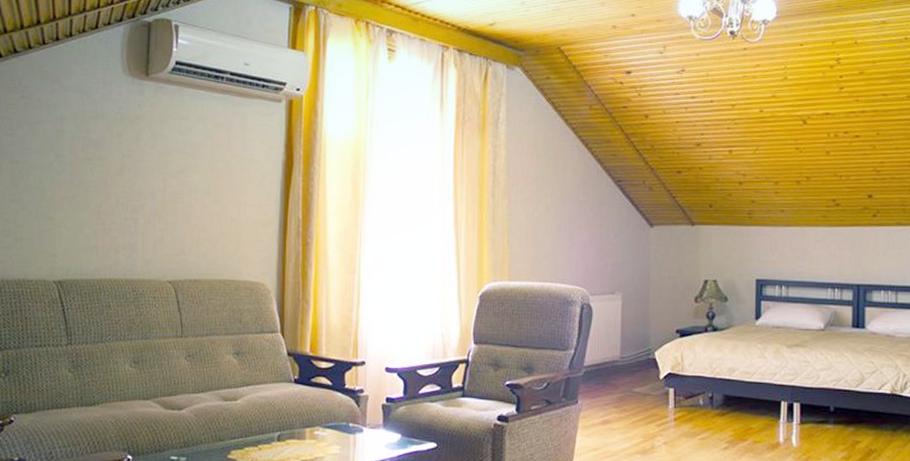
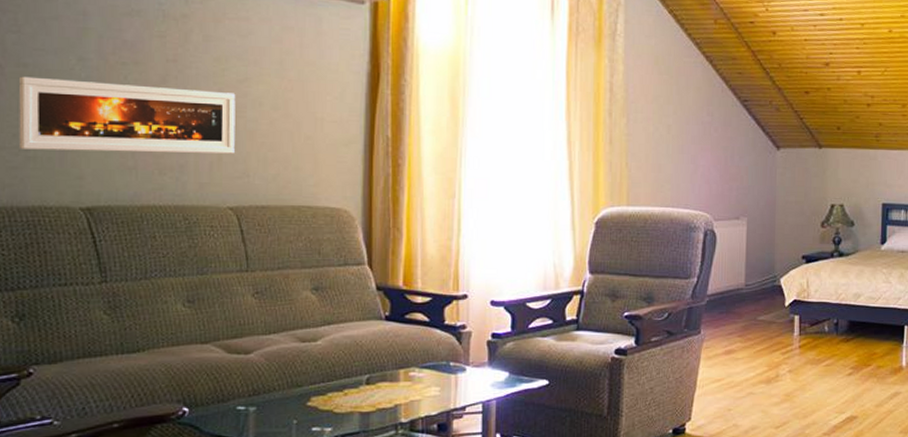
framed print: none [9,171,176,234] -> present [18,76,236,154]

